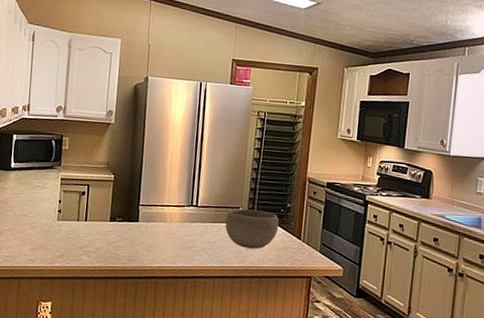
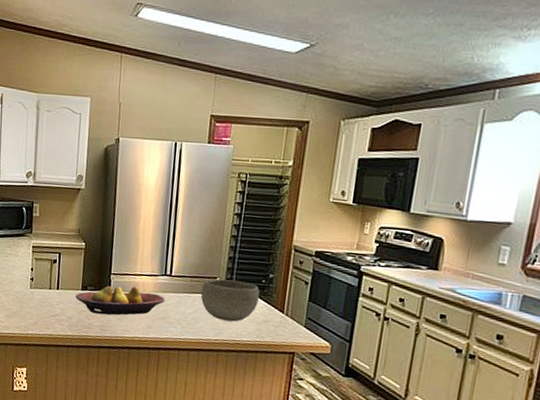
fruit bowl: none [104,216,192,246] -> present [75,286,165,316]

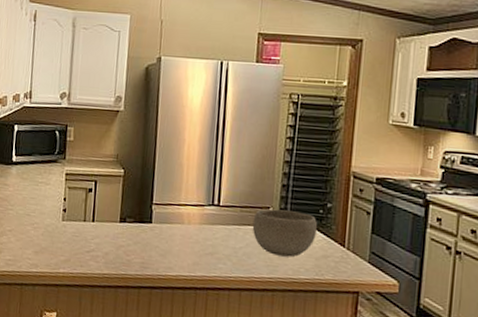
fruit bowl: present [75,286,165,316] -> none [113,217,213,251]

